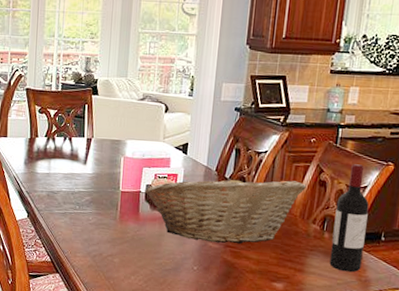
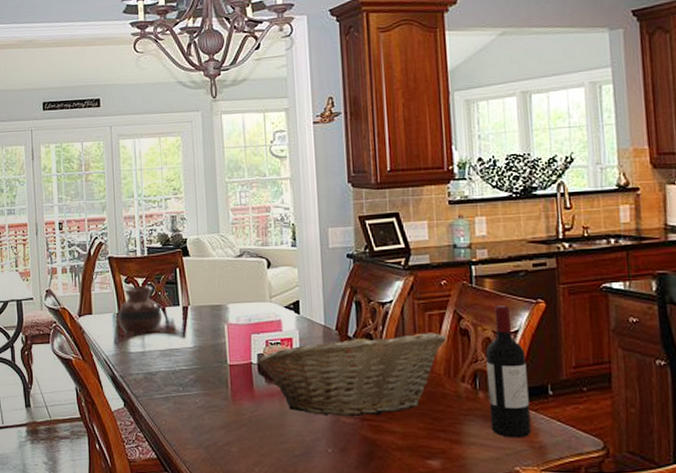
vase: none [29,116,68,157] -> present [117,286,162,333]

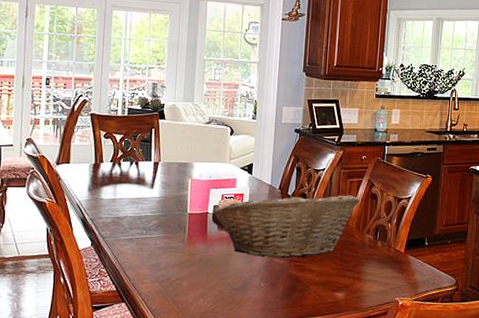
vase: present [117,286,162,333] -> none [93,141,135,183]
wine bottle: present [485,305,531,438] -> none [383,177,414,277]

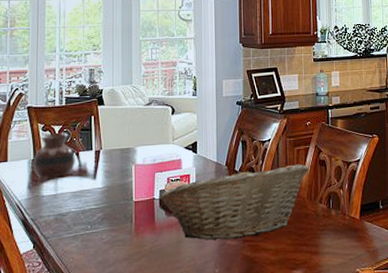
vase: none [93,141,135,183] -> present [33,133,75,177]

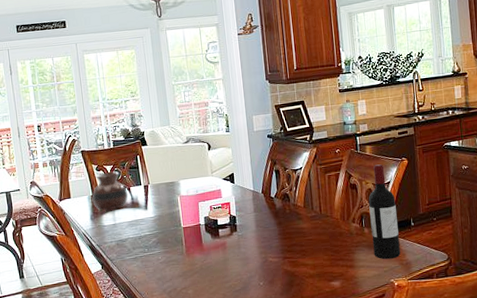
fruit basket: present [159,164,309,241] -> none [204,188,341,259]
wine bottle: none [337,140,368,246] -> present [368,164,401,260]

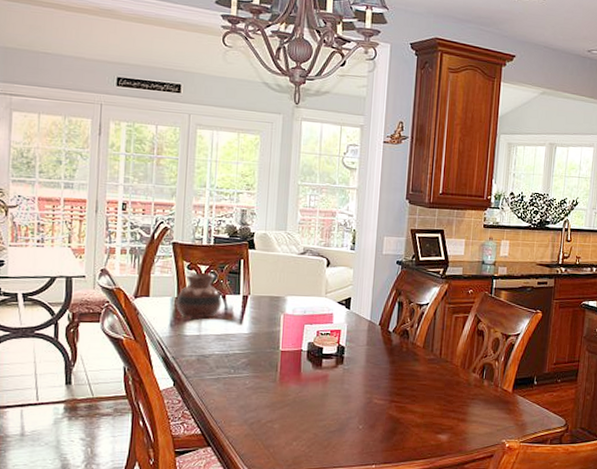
wine bottle: present [368,164,401,260] -> none [489,313,522,418]

